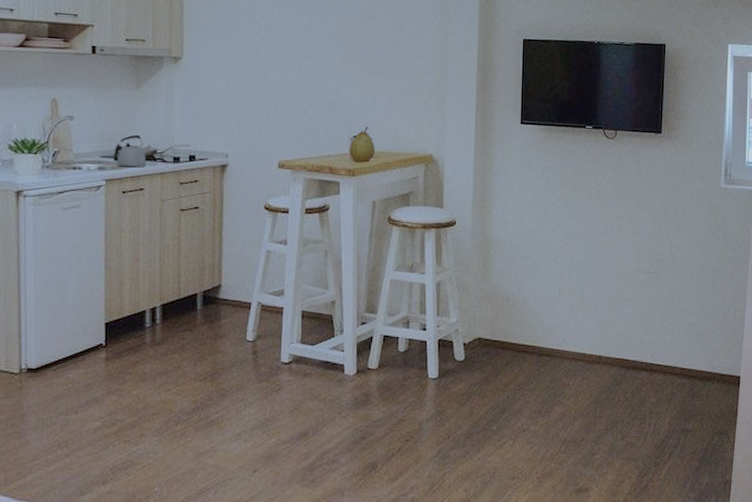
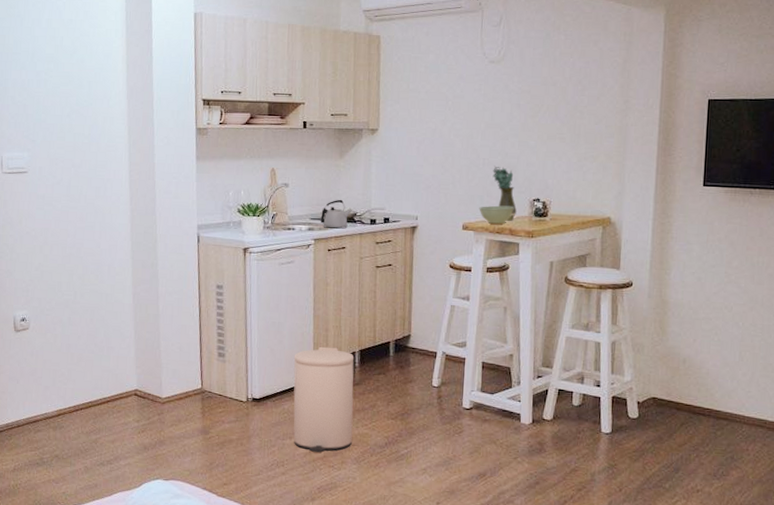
pedal bin: none [79,303,155,426] -> present [293,346,354,453]
bowl: none [296,142,334,164] -> present [479,205,514,226]
vase: none [310,100,336,159] -> present [492,166,517,221]
fruit: present [350,126,375,163] -> none [529,190,553,225]

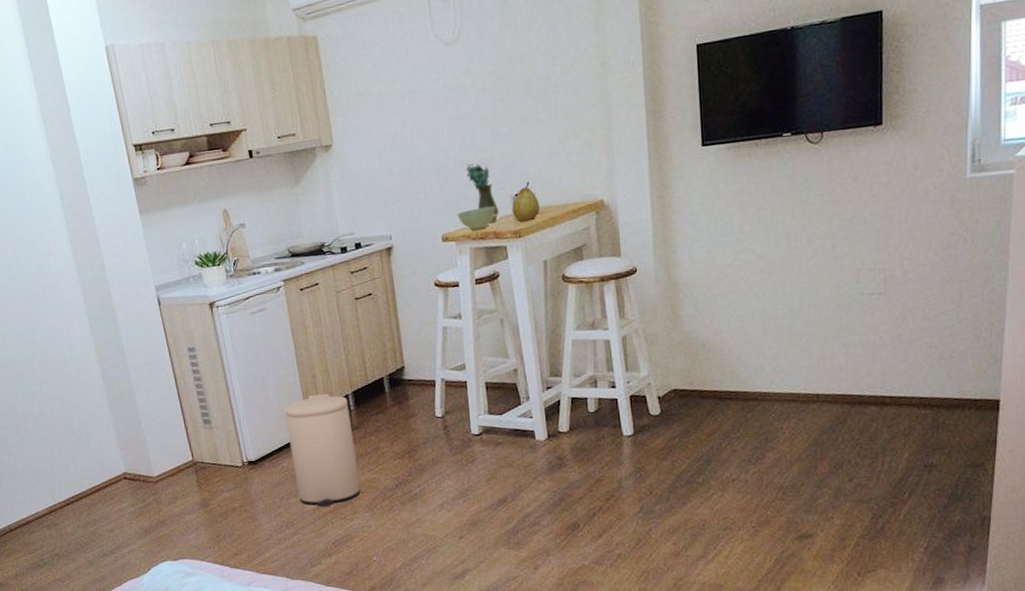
kettle: present [321,199,352,229] -> none [286,231,319,266]
fruit: none [529,190,553,225] -> present [512,181,540,222]

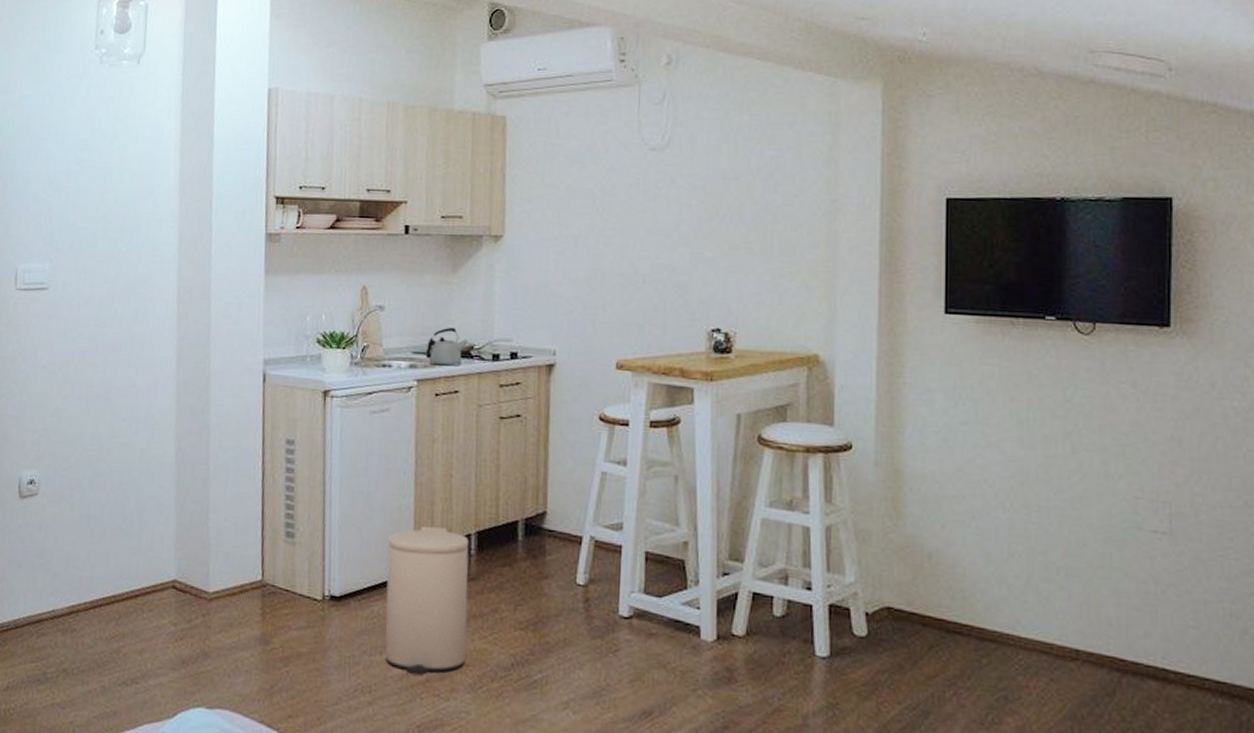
kettle: none [286,231,319,266] -> present [426,327,468,367]
bowl: present [457,206,496,232] -> none [638,337,686,365]
vase: present [466,163,499,224] -> none [656,284,689,359]
fruit: present [512,181,540,222] -> none [706,317,739,364]

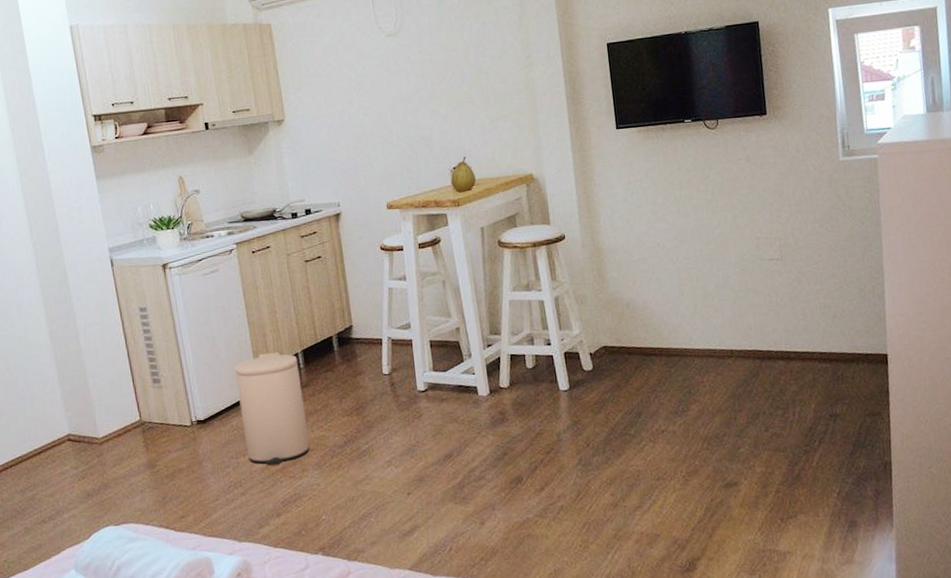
kettle: present [426,327,468,367] -> none [239,197,271,230]
fruit: none [706,317,739,364] -> present [451,156,476,193]

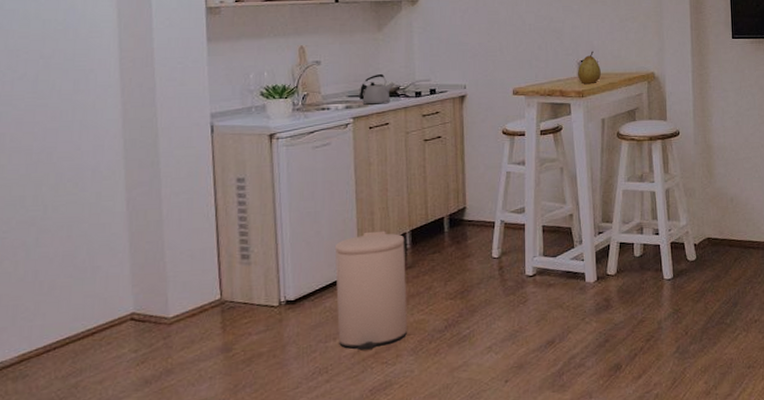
kettle: none [239,197,271,230] -> present [360,73,394,105]

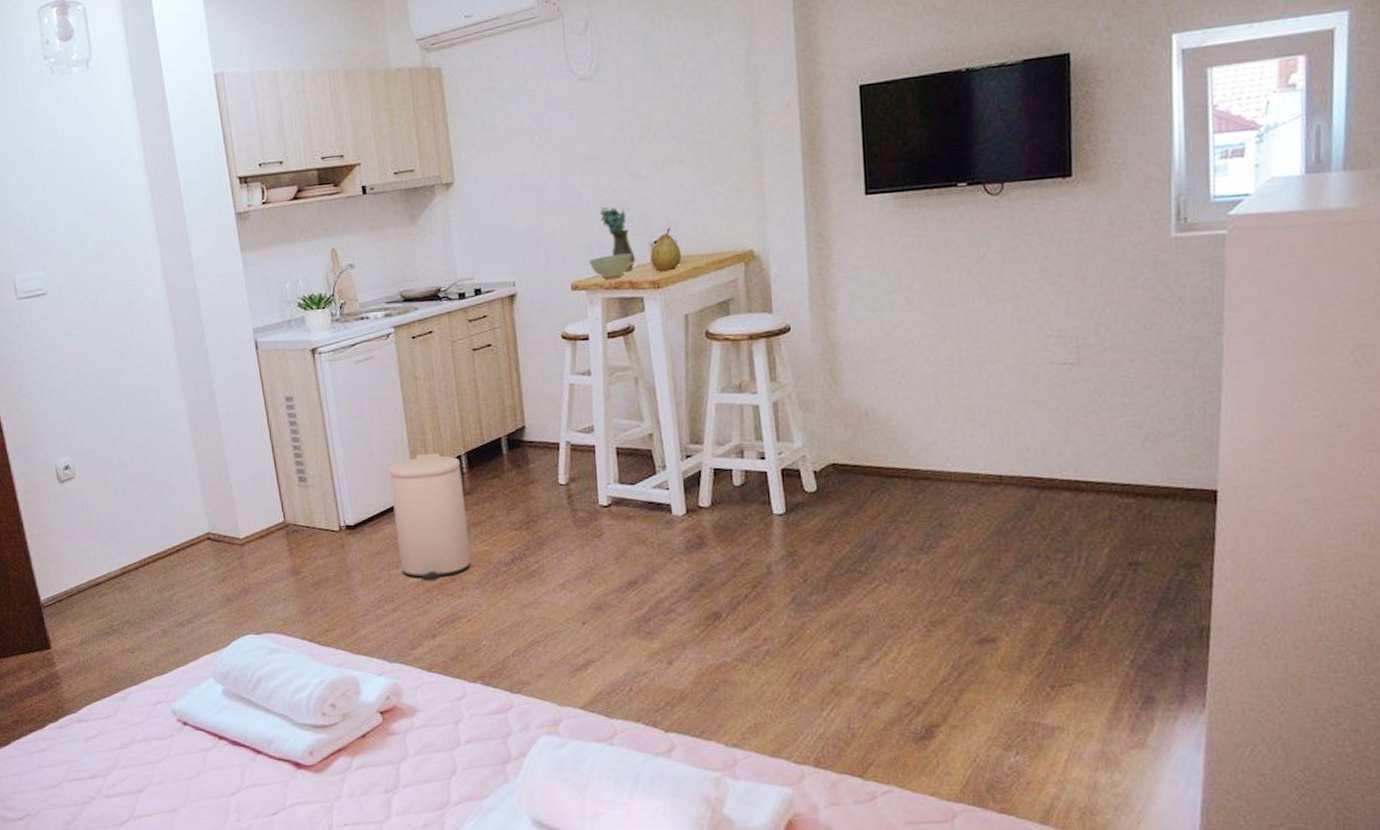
kettle: present [360,73,394,105] -> none [398,274,435,311]
bowl: none [528,68,563,89] -> present [588,253,632,281]
vase: none [539,30,565,83] -> present [600,206,635,272]

